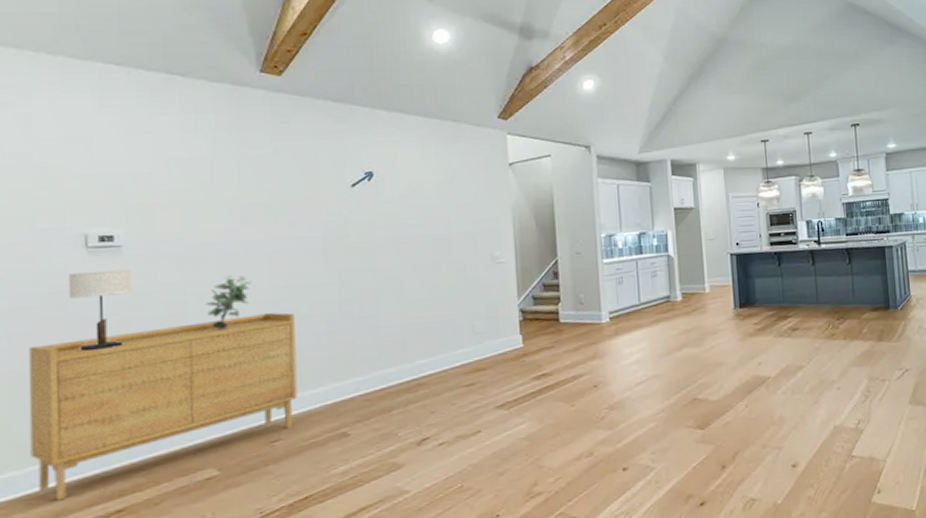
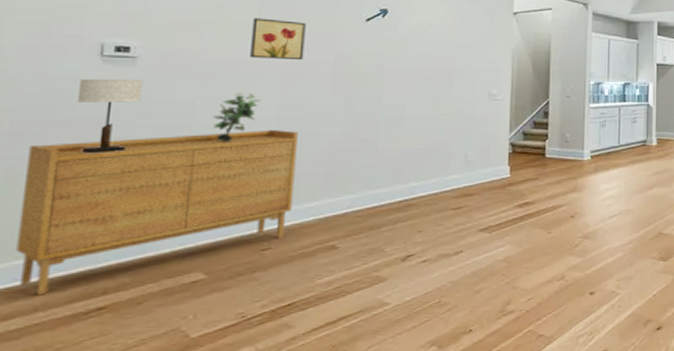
wall art: none [234,193,291,238] -> present [250,18,306,61]

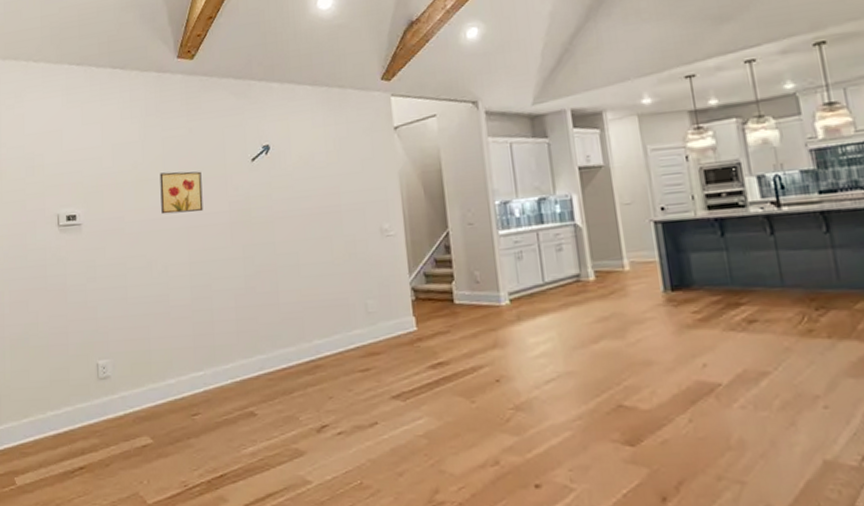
sideboard: present [16,129,298,296] -> none [22,286,213,452]
table lamp: present [76,78,143,154] -> none [47,244,88,319]
potted plant: present [212,92,260,142] -> none [140,250,174,303]

